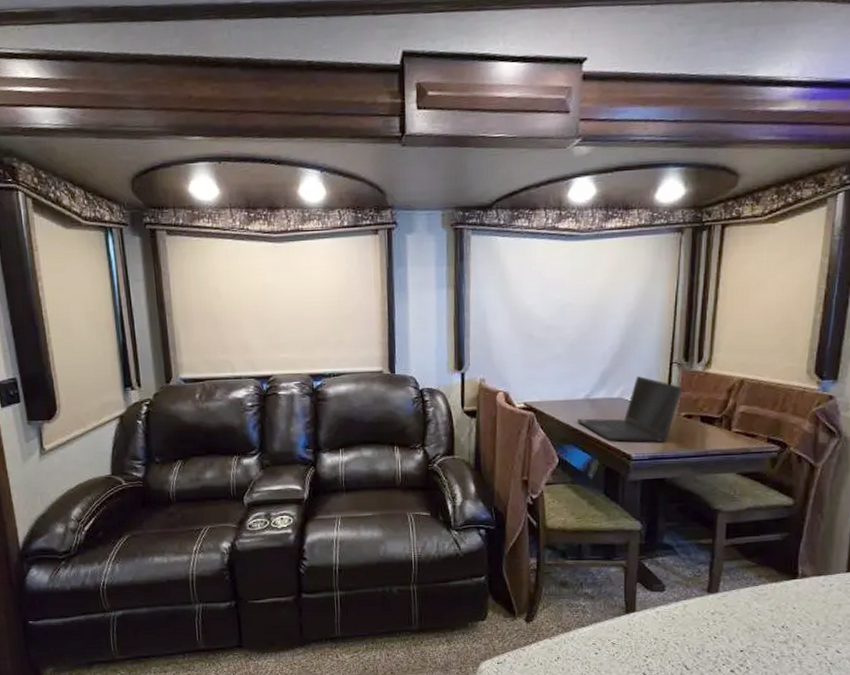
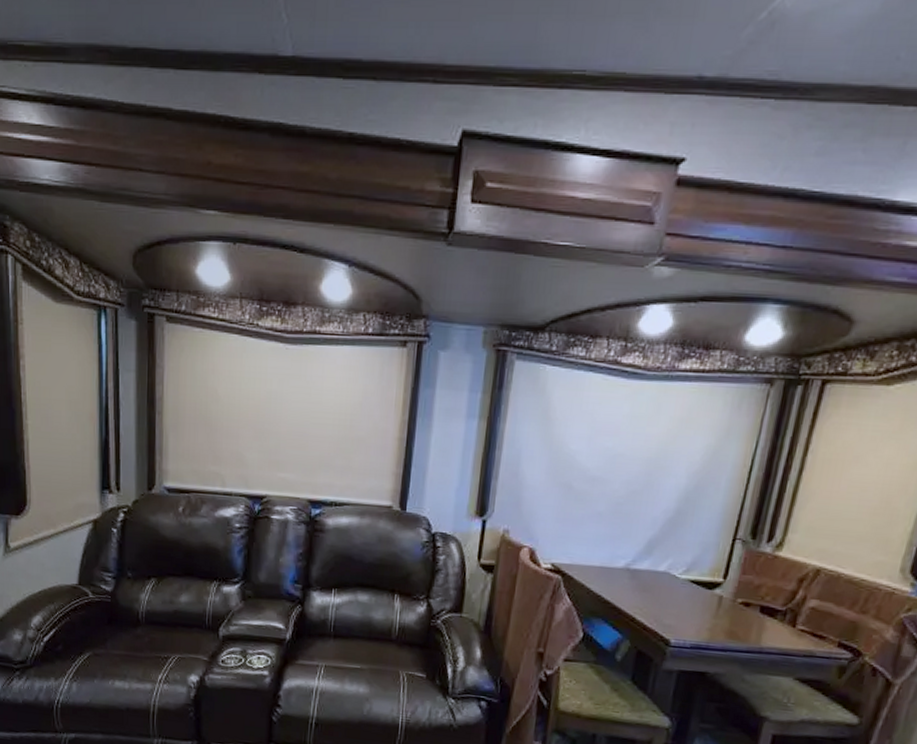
laptop: present [577,376,682,443] -> none [611,549,744,631]

